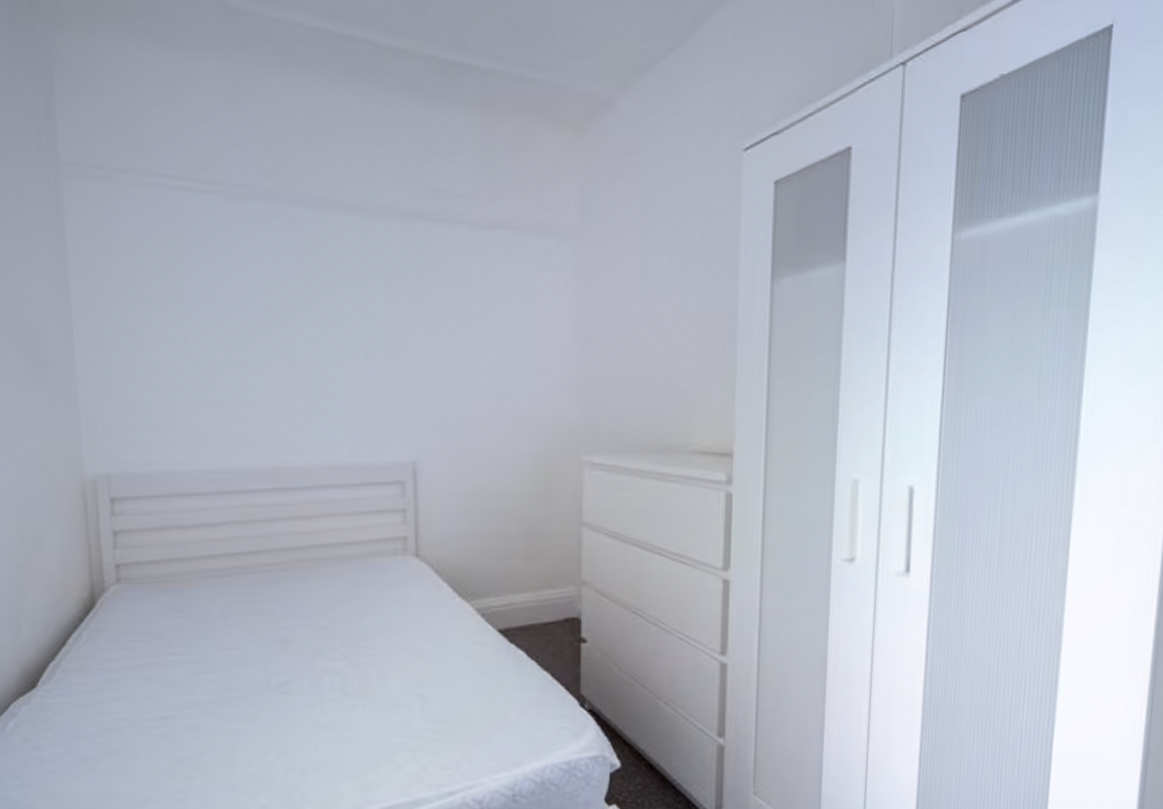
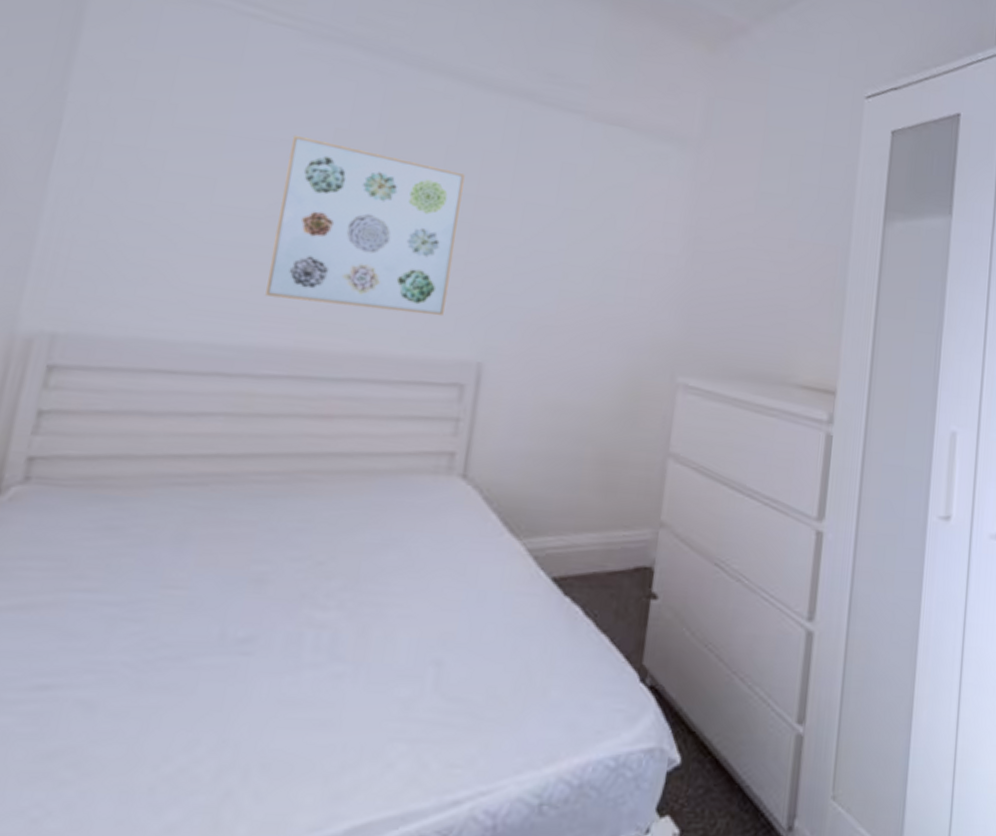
wall art: none [235,288,378,427] -> present [265,134,465,316]

